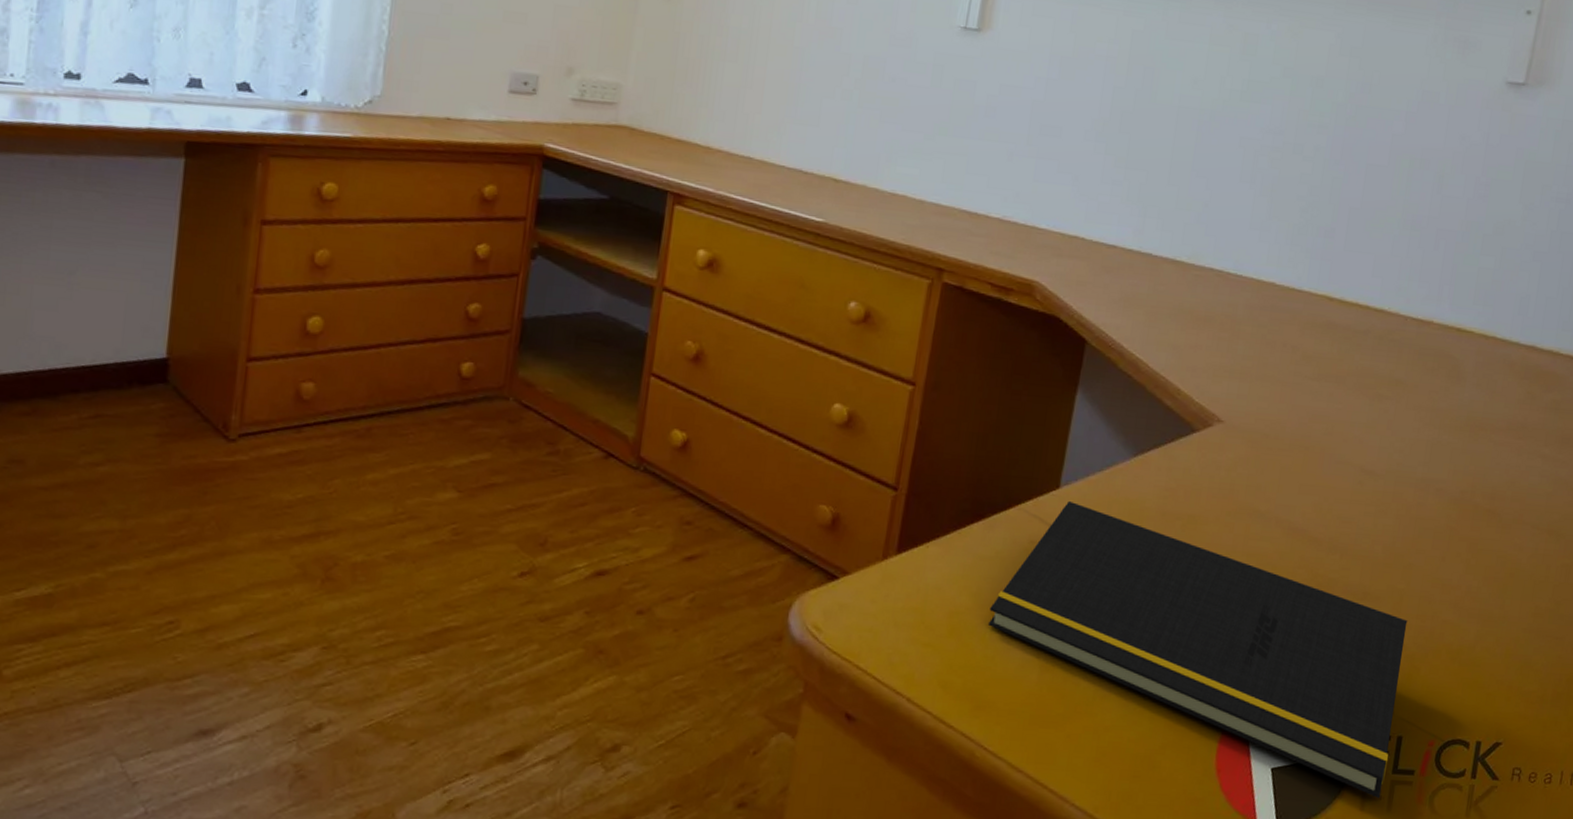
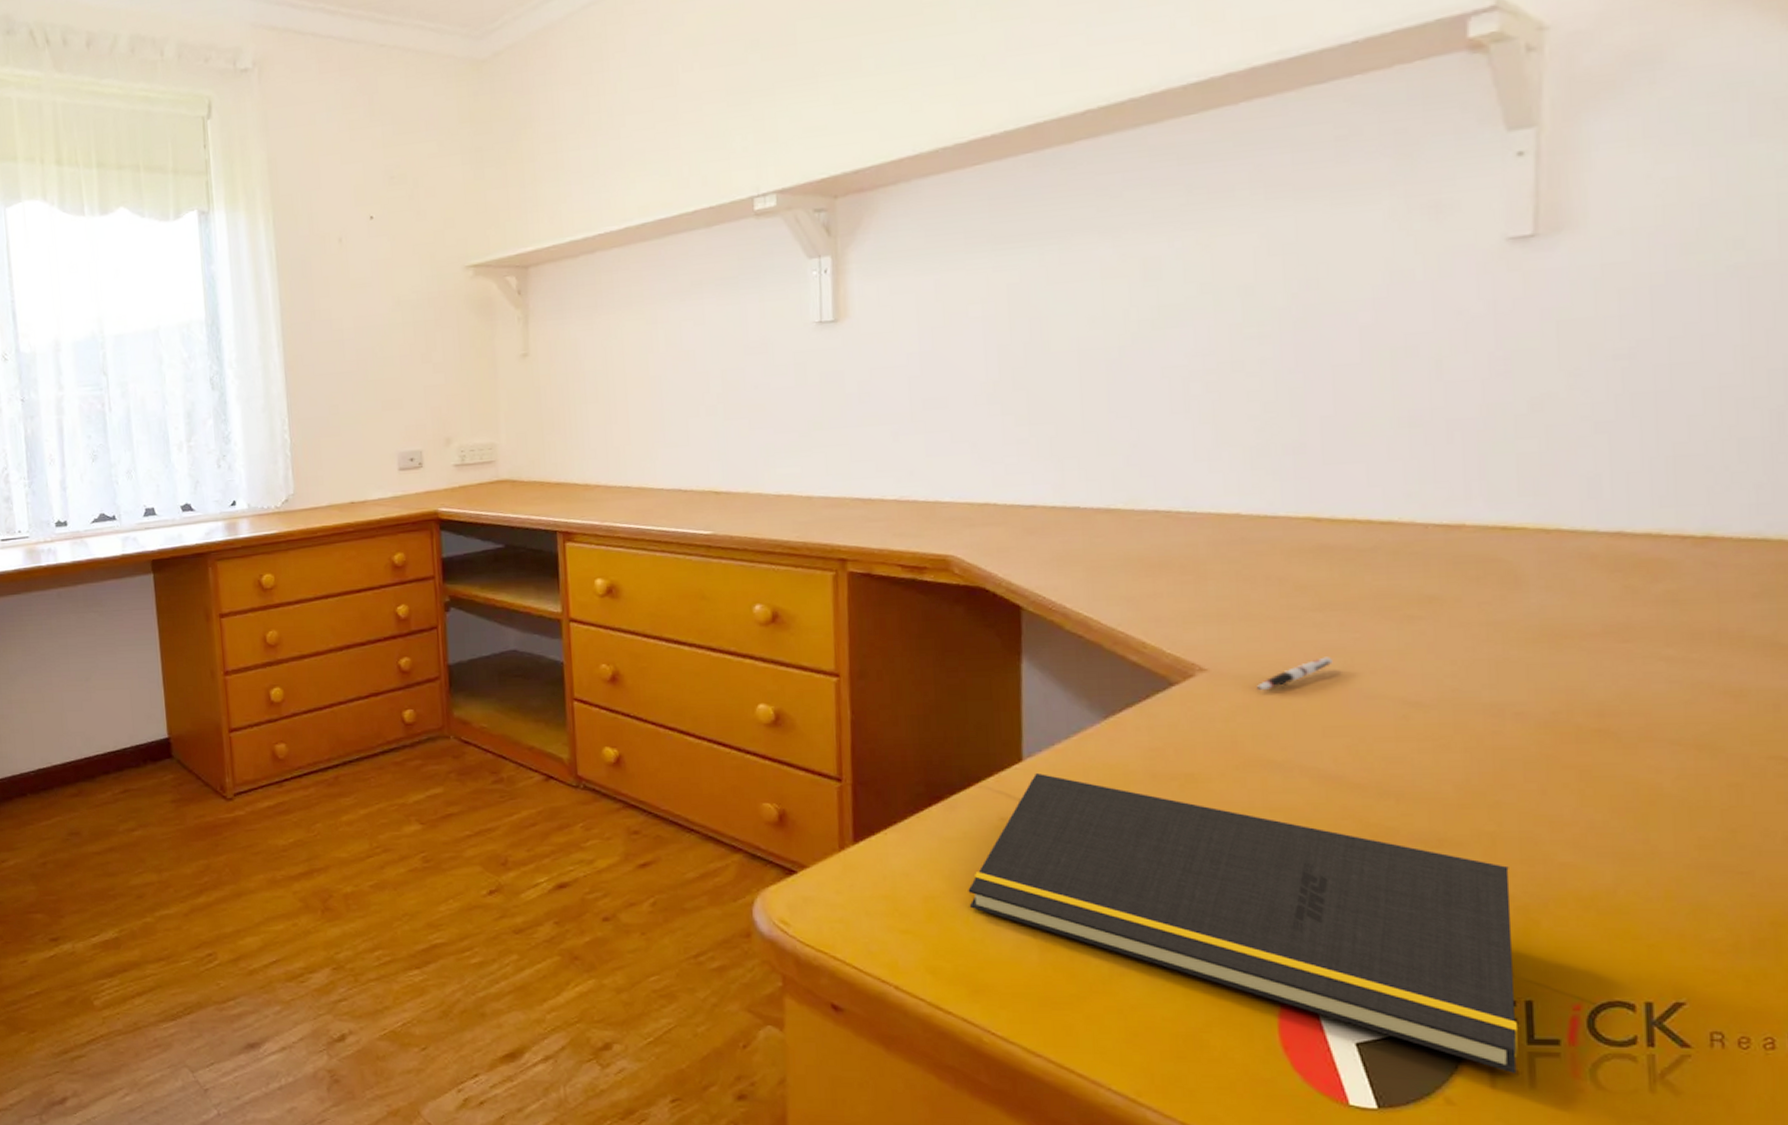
pen: none [1257,422,1318,447] -> present [1256,656,1333,691]

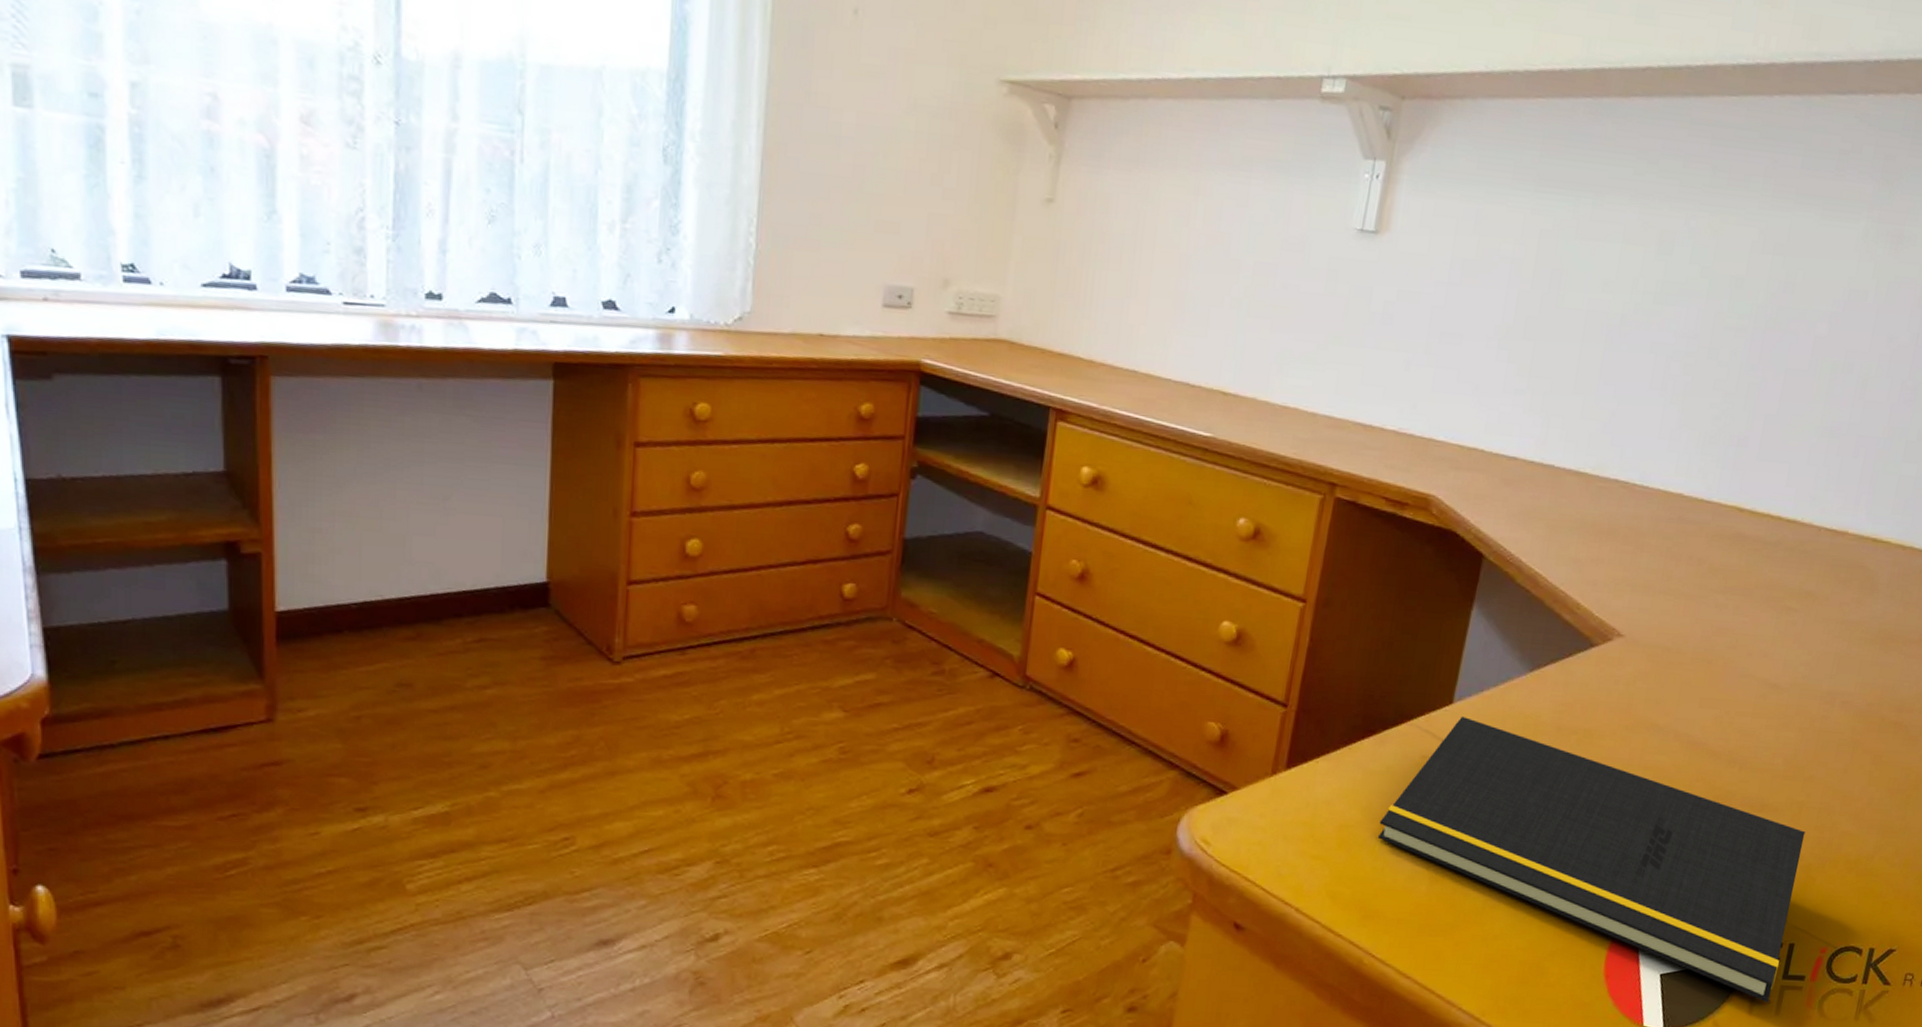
pen: present [1256,656,1333,691] -> none [1657,635,1723,661]

